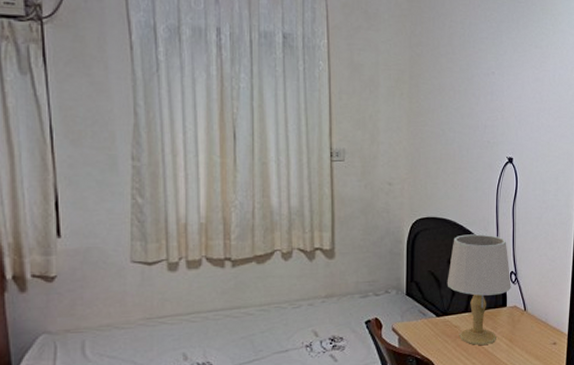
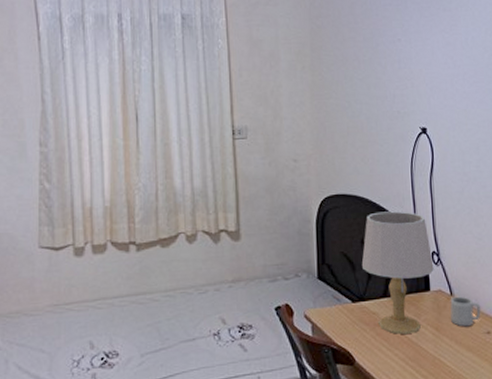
cup: none [523,311,550,339] -> present [450,296,481,327]

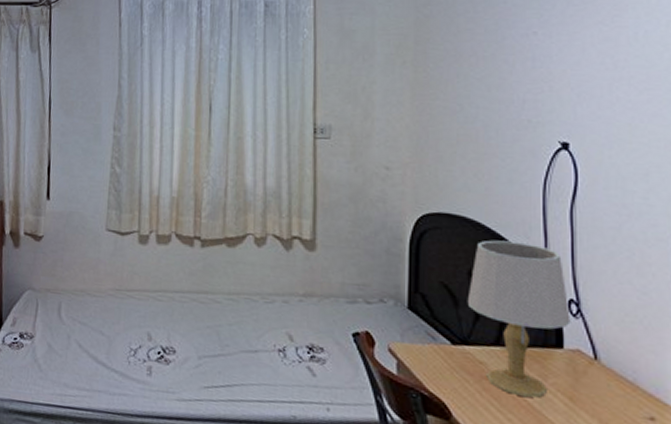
cup: present [450,296,481,327] -> none [593,361,641,406]

